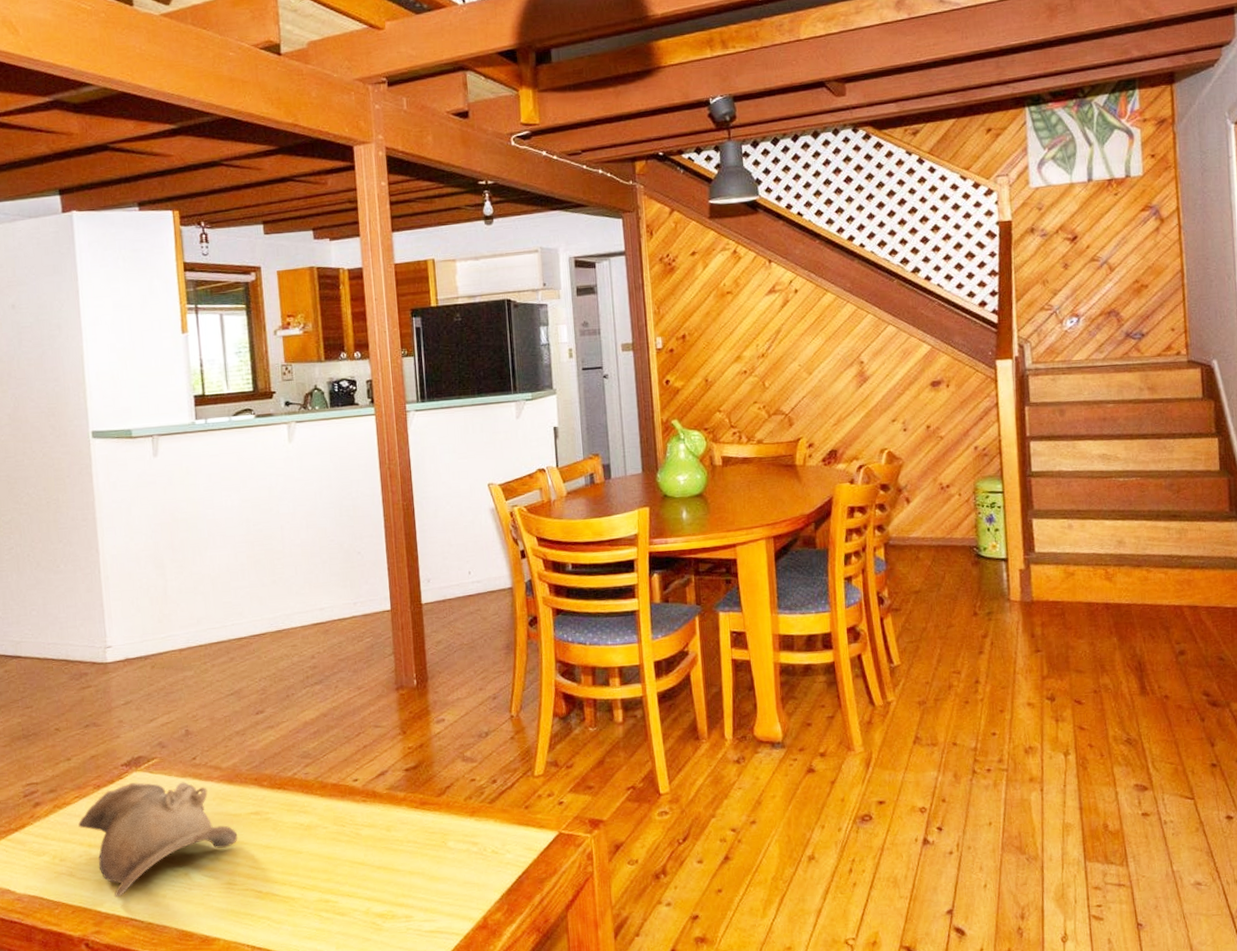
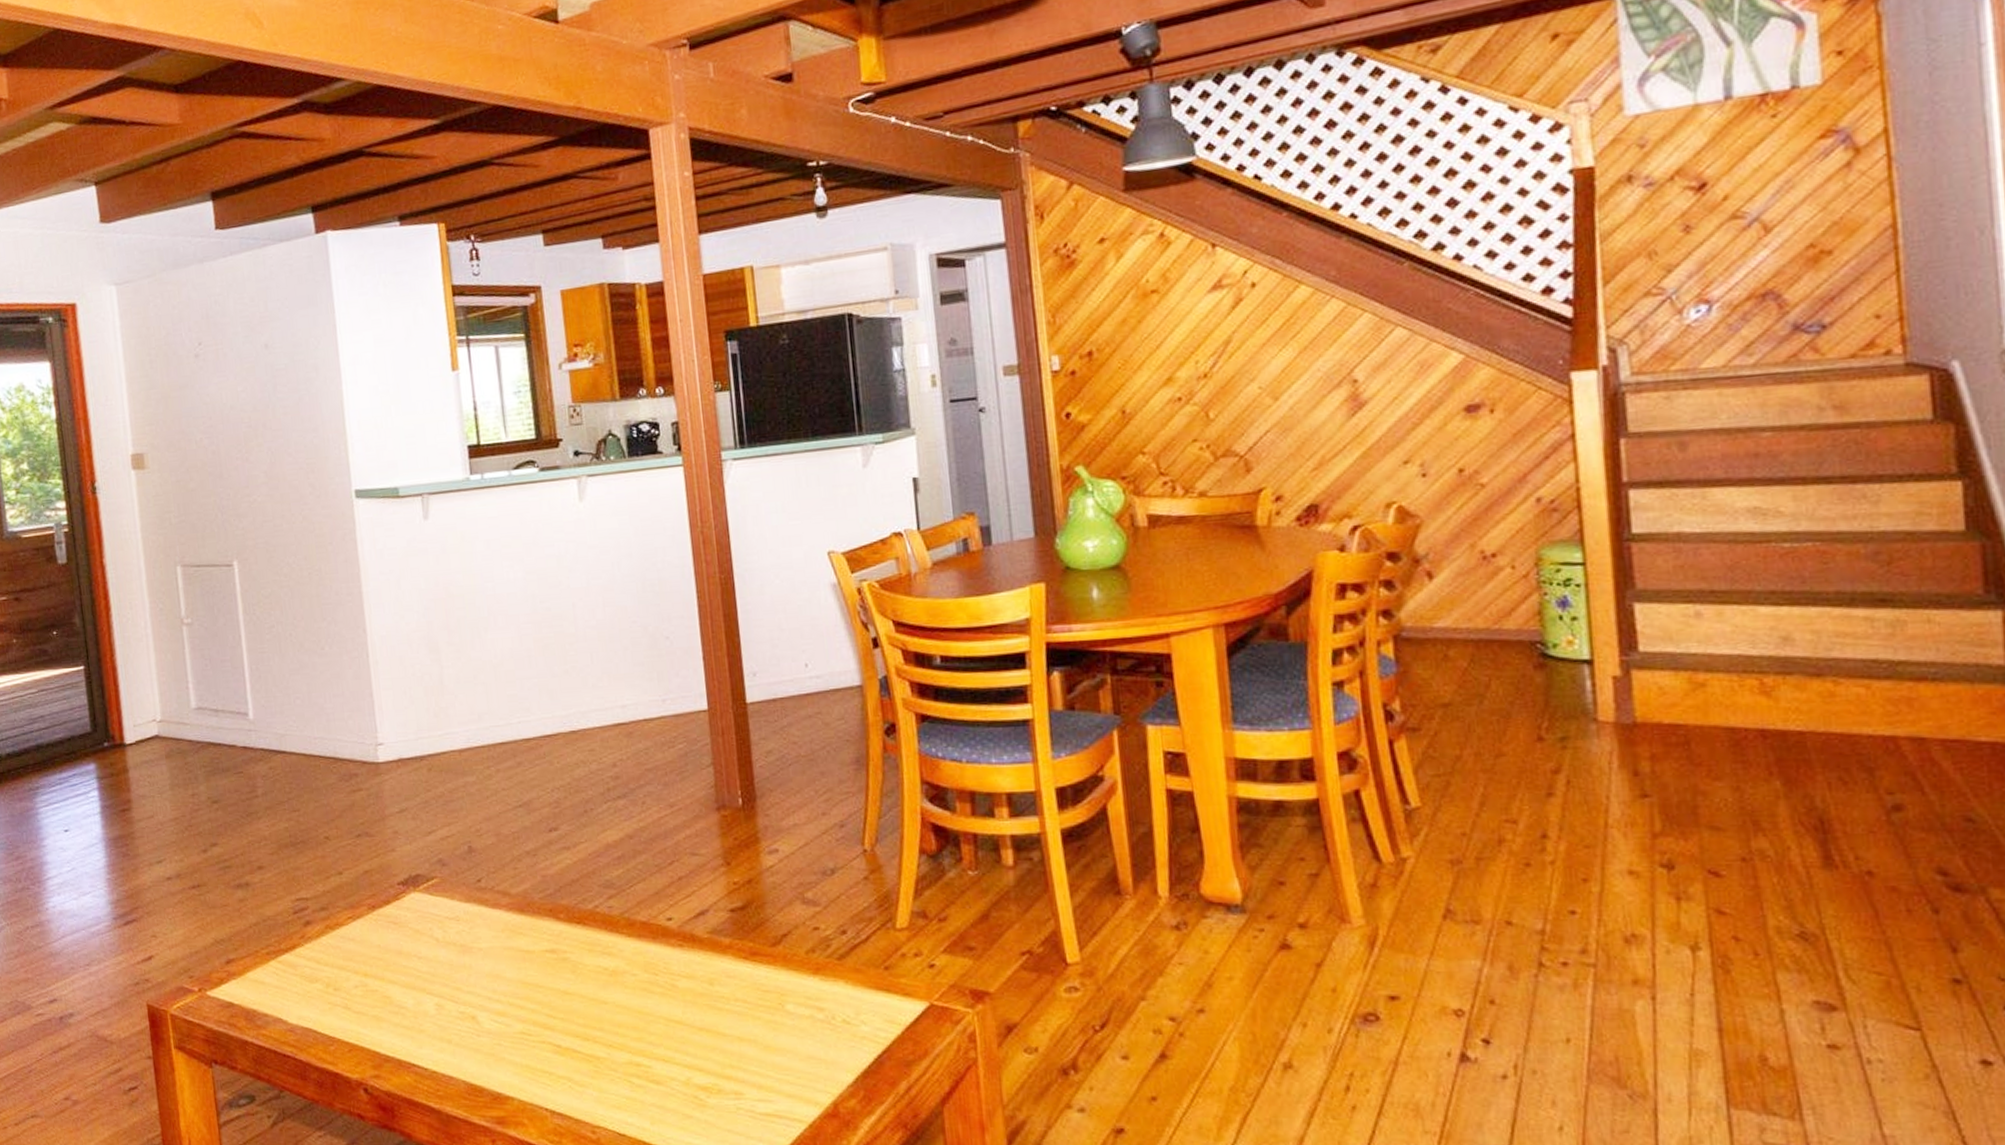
decorative bowl: present [78,782,238,898] -> none [352,905,532,1039]

